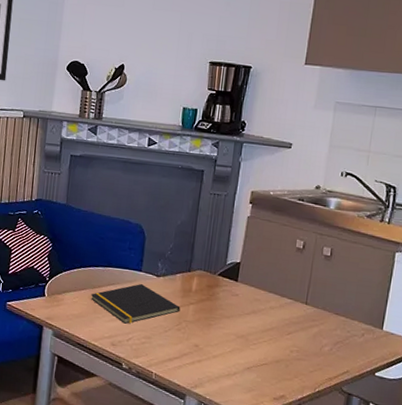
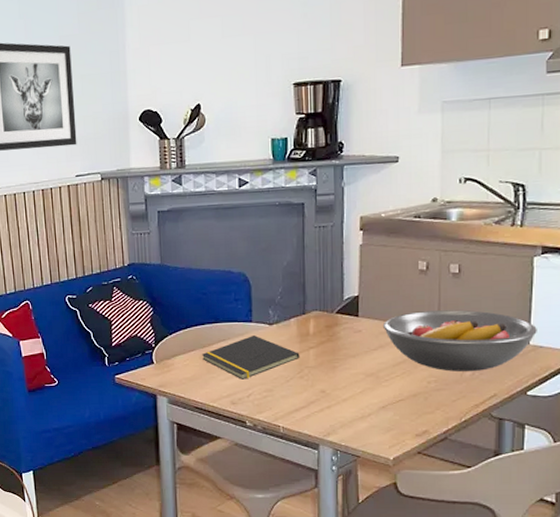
fruit bowl: none [257,285,391,348] -> present [382,310,537,372]

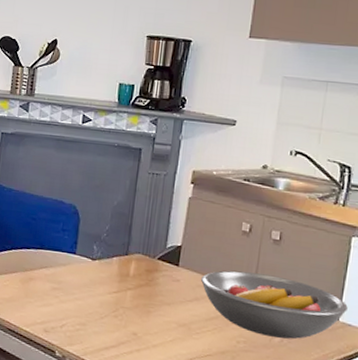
notepad: present [201,336,300,380] -> none [22,267,117,310]

